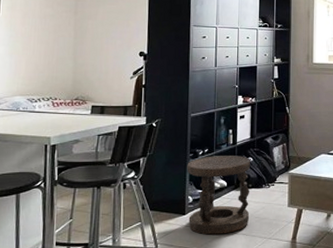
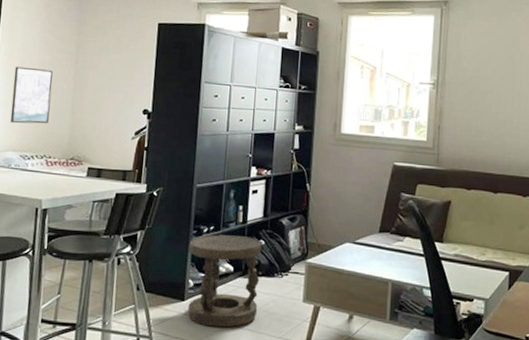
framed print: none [16,19,55,71] -> present [10,66,53,124]

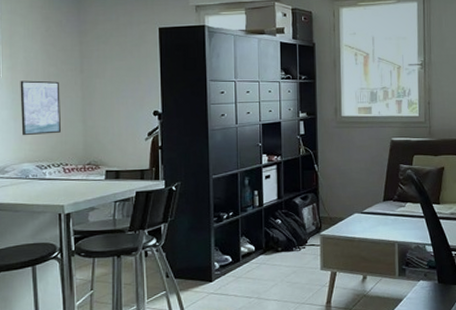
stool: present [187,234,262,328] -> none [211,218,281,302]

